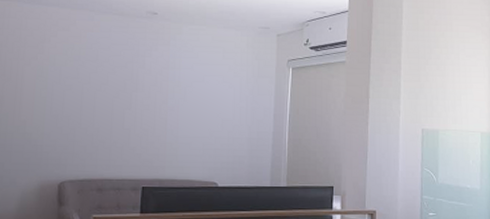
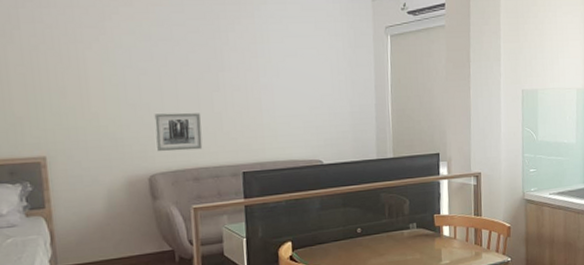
wall art: none [69,126,111,162] -> present [154,112,203,152]

